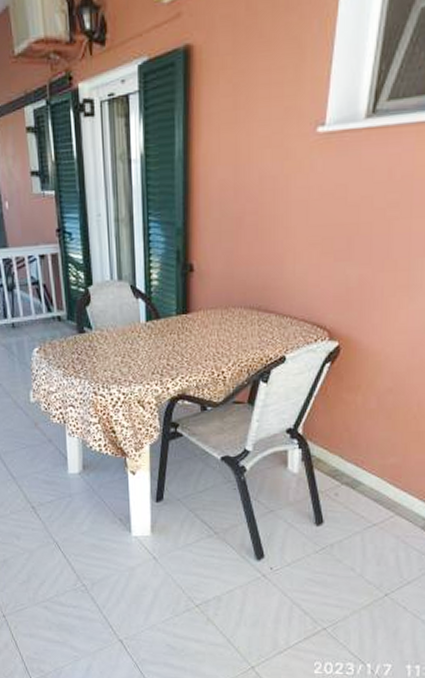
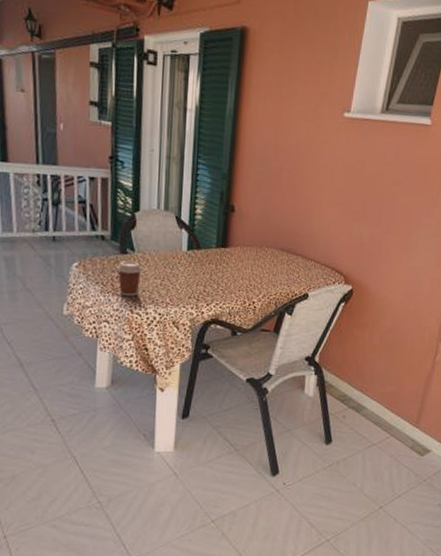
coffee cup: none [76,339,102,378] -> present [117,260,142,297]

